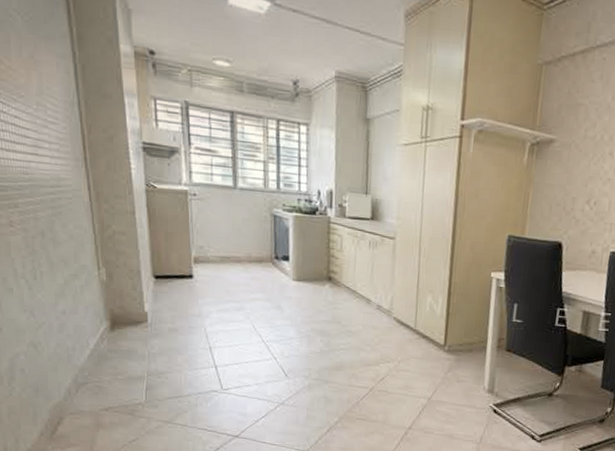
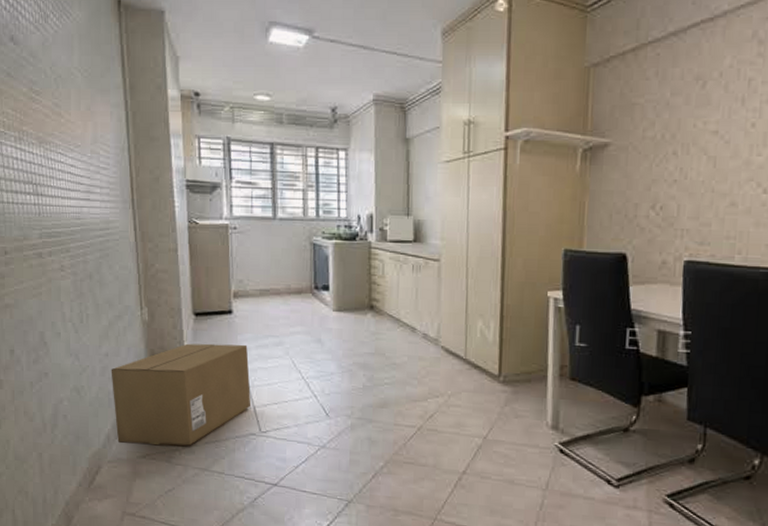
box: none [69,304,212,401] -> present [111,343,251,447]

